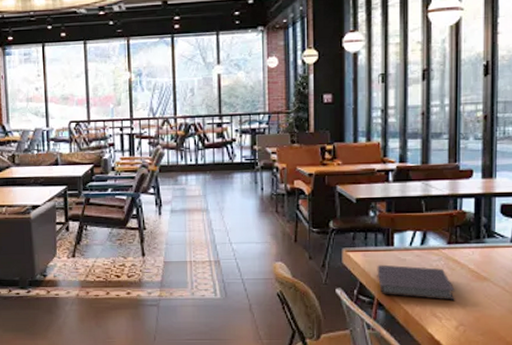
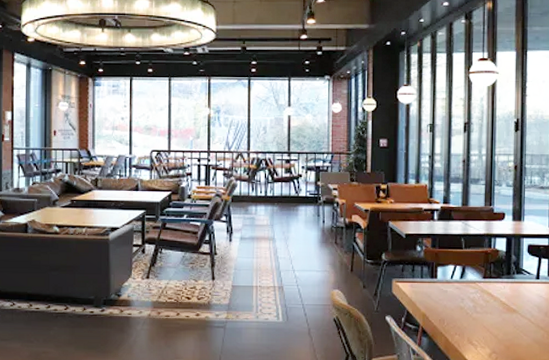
notebook: present [377,264,455,300] -> none [422,295,489,330]

